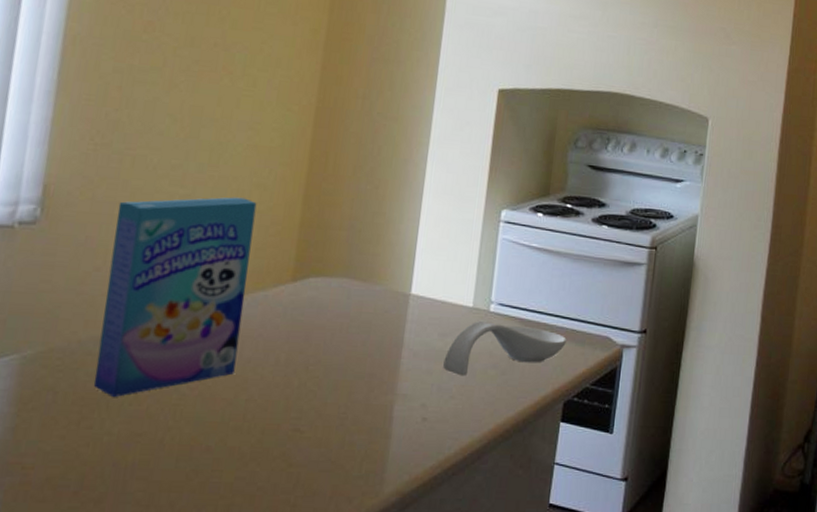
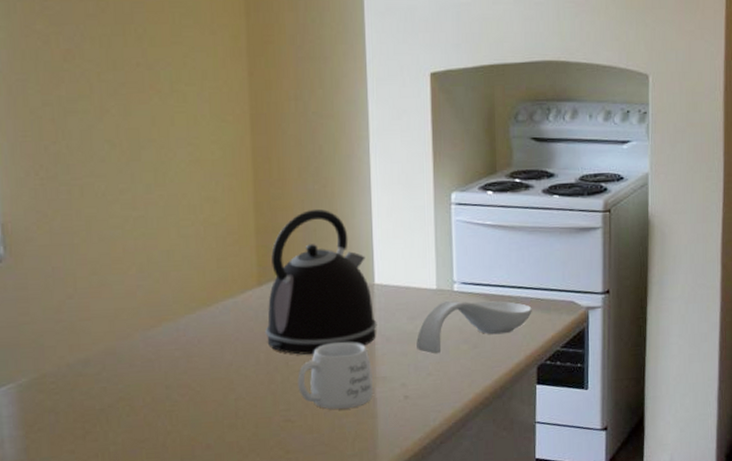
cereal box: present [93,197,257,397] -> none [77,212,219,411]
kettle: none [290,209,407,362] -> present [265,208,377,355]
mug: none [313,351,394,424] -> present [298,342,373,409]

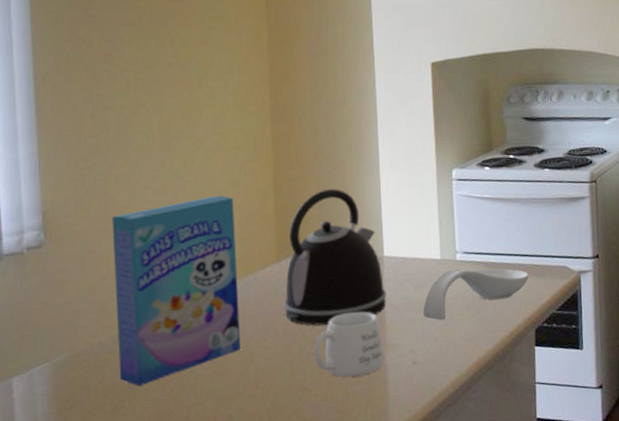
cereal box: none [77,212,219,411] -> present [111,195,241,386]

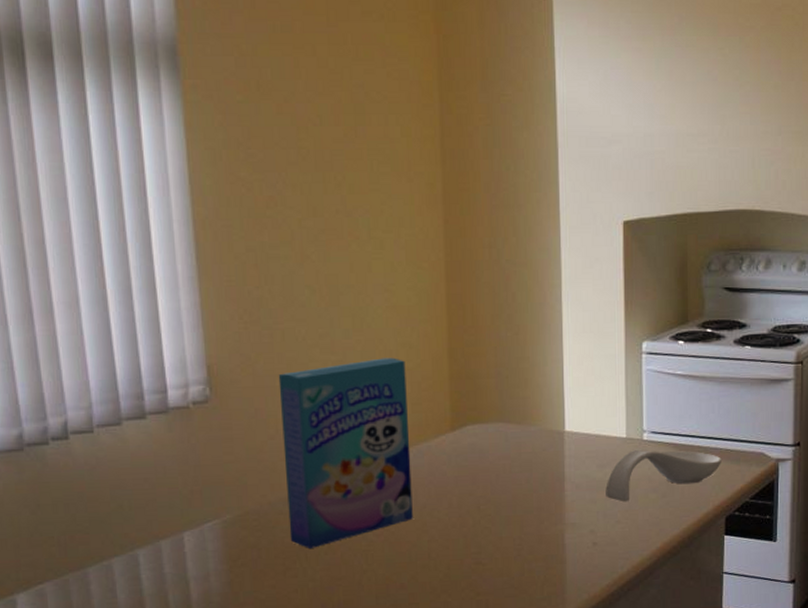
kettle: present [283,188,387,326] -> none [457,356,567,500]
mug: present [313,311,384,377] -> none [489,488,562,554]

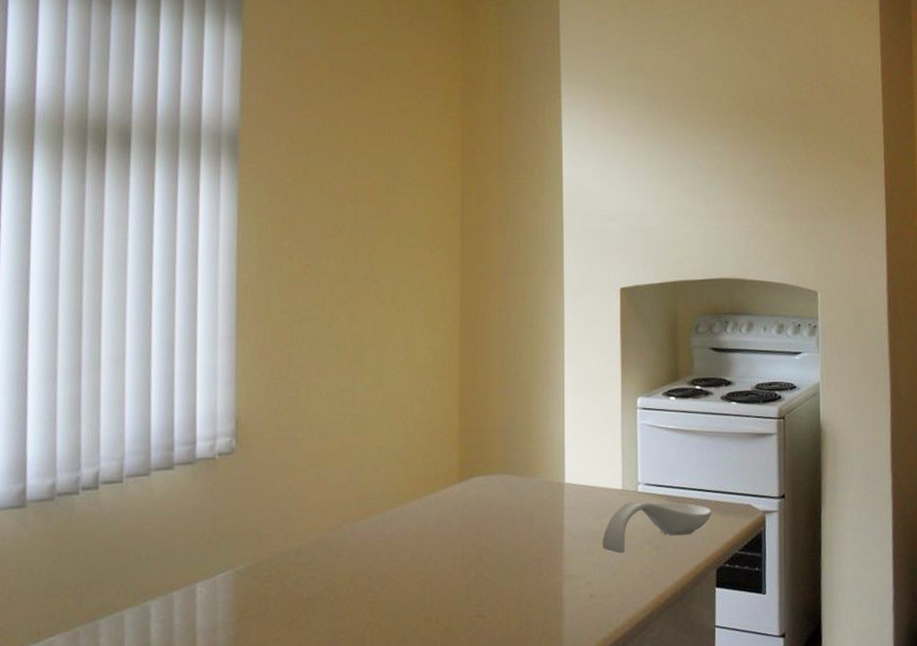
cereal box: present [278,357,413,548] -> none [298,411,419,600]

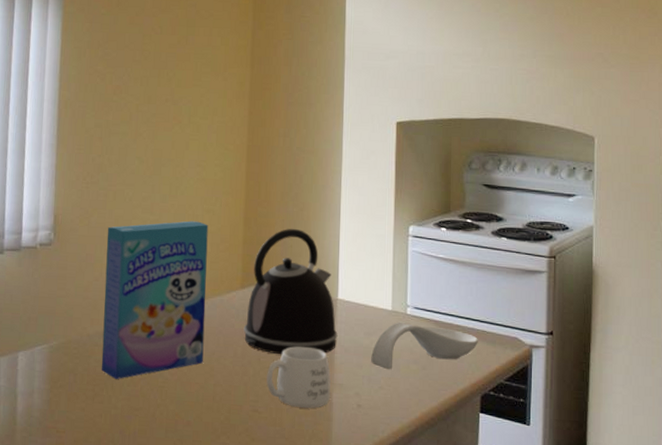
cereal box: none [298,411,419,600] -> present [101,221,208,379]
kettle: none [462,410,566,551] -> present [243,228,338,355]
mug: none [490,539,560,606] -> present [266,346,331,408]

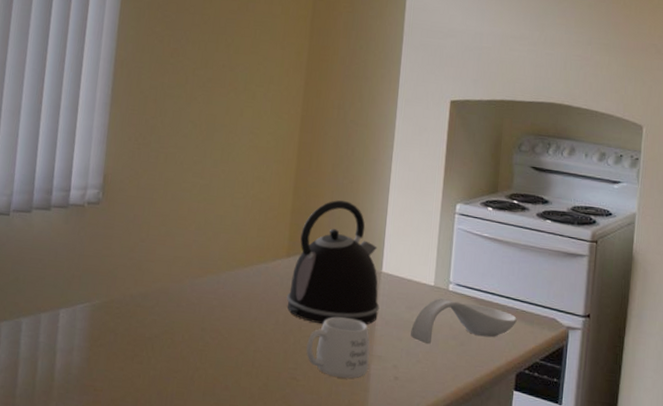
cereal box: present [101,221,208,379] -> none [142,187,258,341]

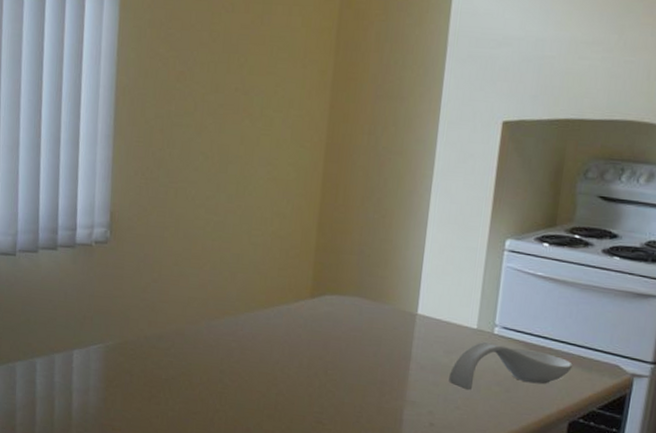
kettle: present [286,200,380,325] -> none [311,236,414,370]
mug: present [306,317,370,379] -> none [332,360,403,424]

